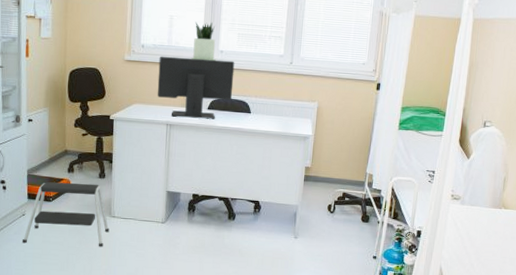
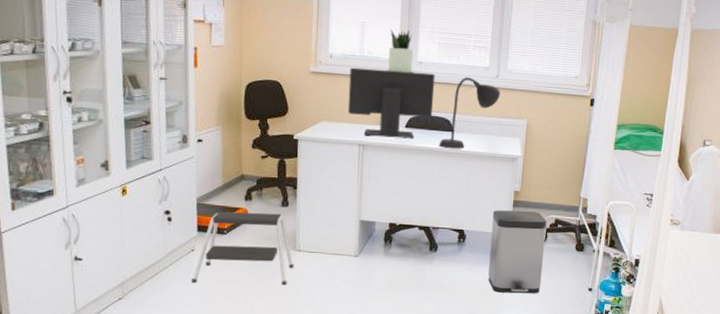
desk lamp: none [237,64,294,129] -> present [438,77,500,149]
pedal bin: none [281,184,335,260] -> present [488,210,547,294]

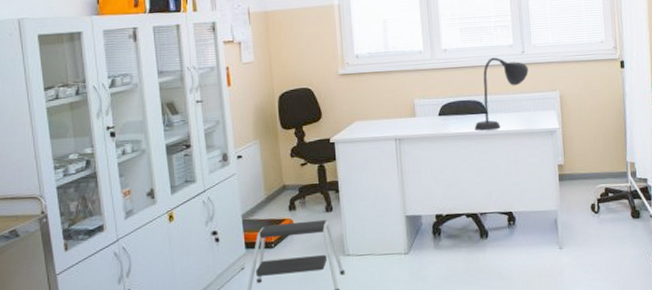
computer monitor: present [347,67,435,139] -> none [377,58,464,130]
planter: present [385,29,415,73] -> none [411,20,441,63]
pedal bin: present [488,210,547,294] -> none [539,182,602,274]

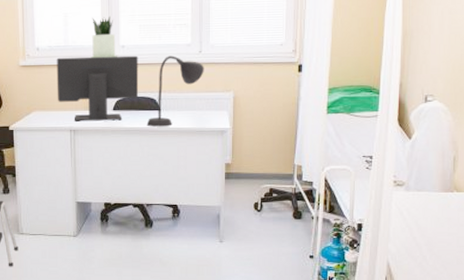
computer monitor: none [377,58,464,130] -> present [56,55,139,122]
planter: none [411,20,441,63] -> present [90,15,118,58]

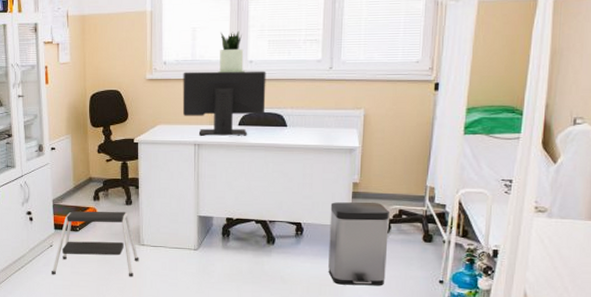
desk lamp: present [146,55,204,127] -> none [272,71,334,143]
pedal bin: none [205,182,261,264] -> present [328,201,389,286]

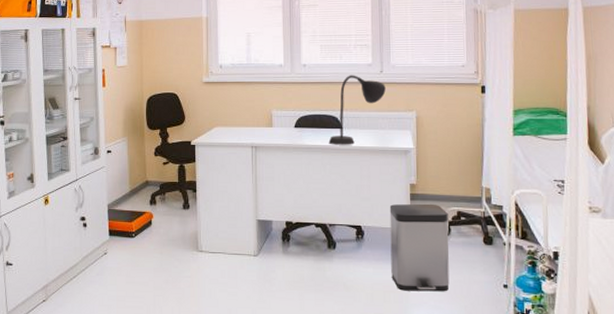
step stool: present [51,211,139,277] -> none [104,215,197,286]
computer monitor: present [182,71,266,136] -> none [239,74,320,138]
planter: present [217,30,246,72] -> none [272,36,300,76]
desk lamp: none [272,71,334,143] -> present [328,75,386,145]

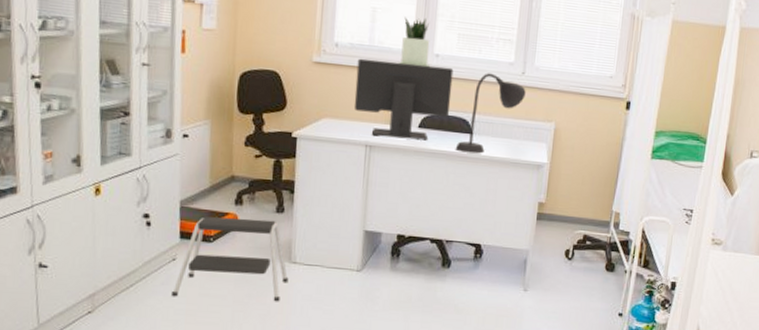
step stool: none [104,215,197,286] -> present [170,216,289,302]
computer monitor: none [239,74,320,138] -> present [353,58,454,141]
planter: none [272,36,300,76] -> present [398,17,431,67]
pedal bin: present [389,203,450,292] -> none [506,223,574,318]

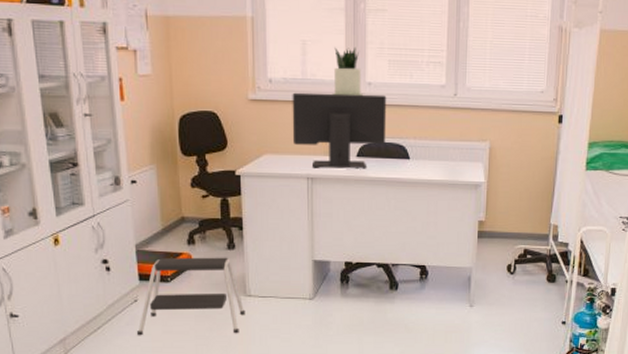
desk lamp: present [455,73,526,154] -> none [394,97,459,178]

